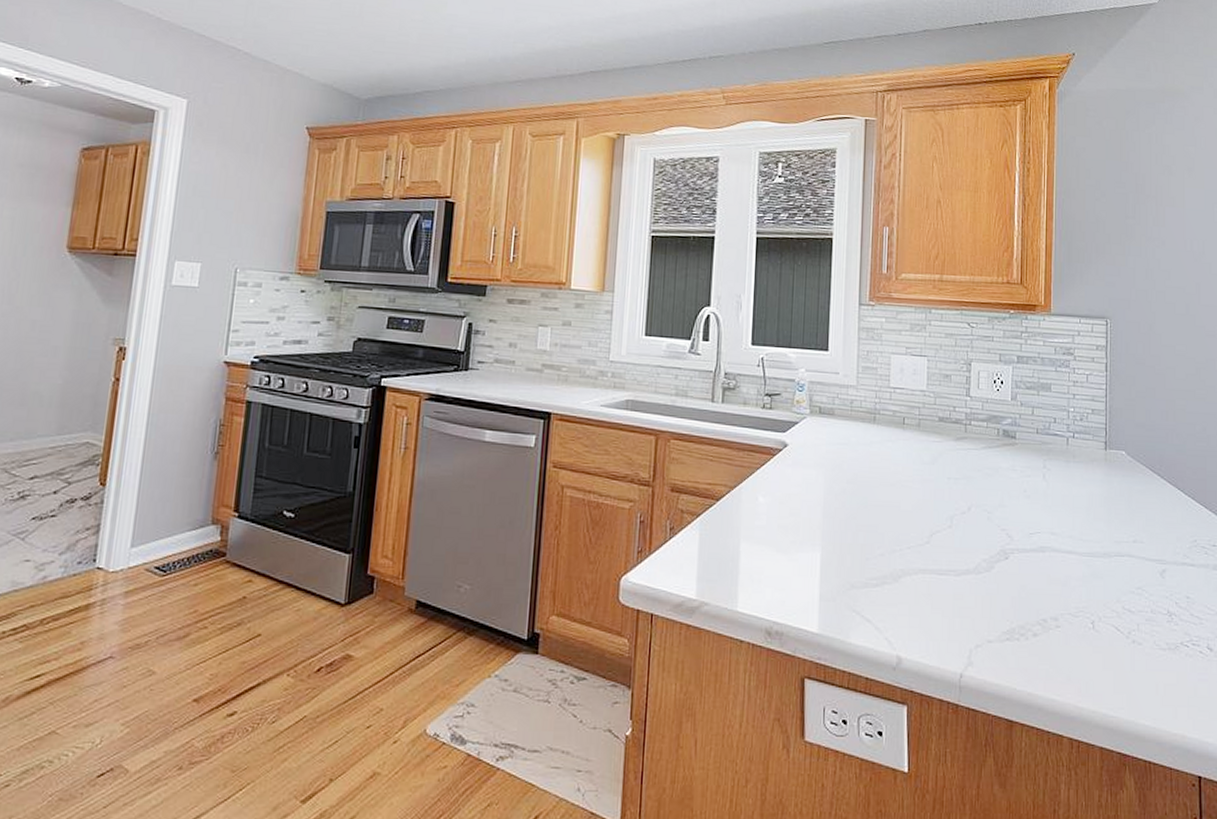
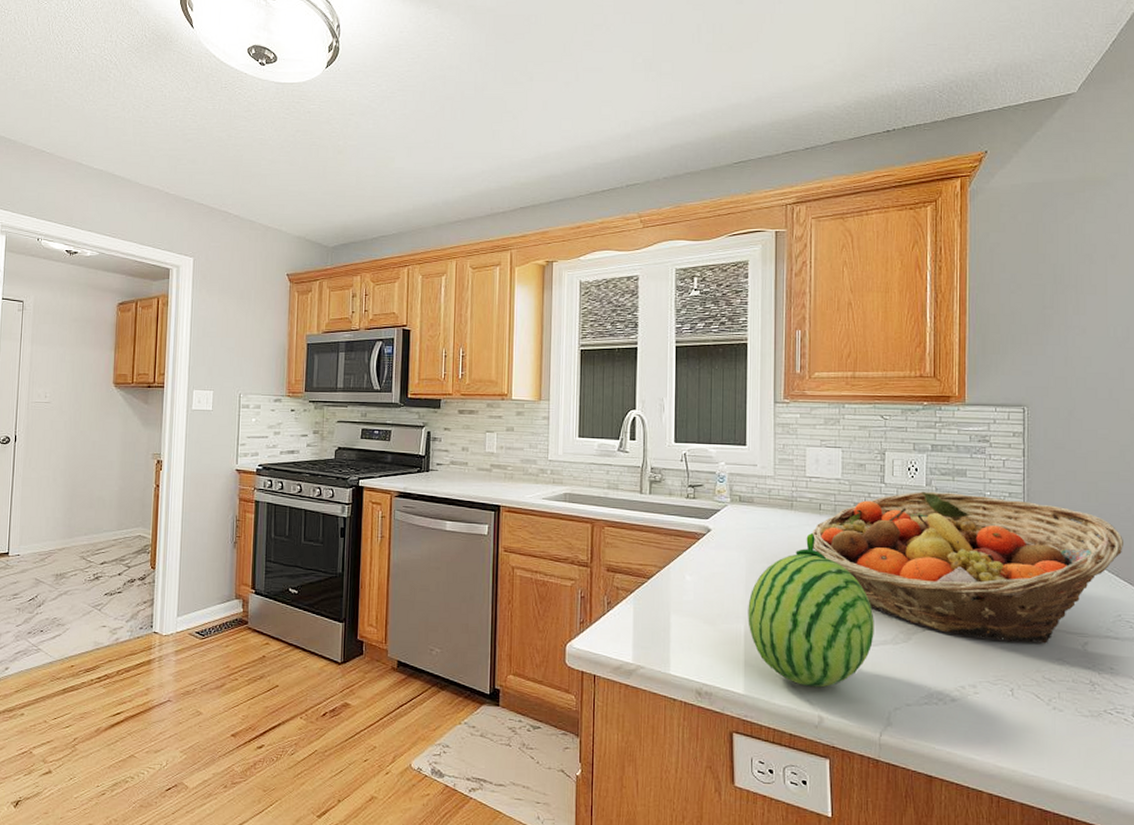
fruit: none [824,450,957,624] -> present [748,533,874,688]
fruit basket: none [894,406,1199,572] -> present [811,492,1123,644]

